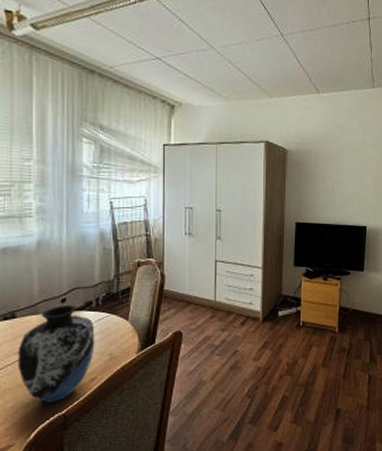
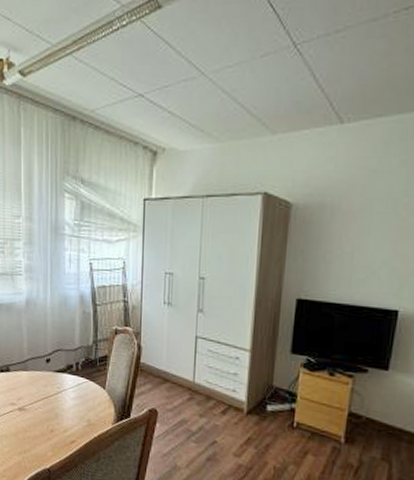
vase: present [17,304,95,403] -> none [11,365,75,456]

